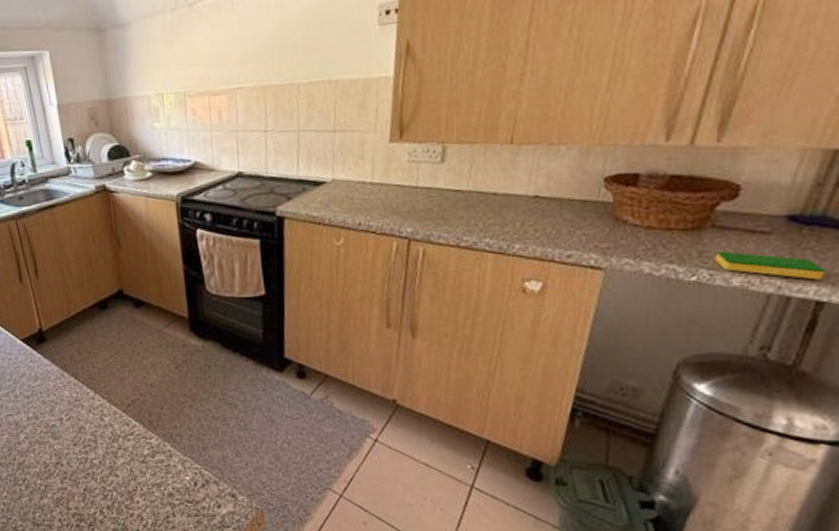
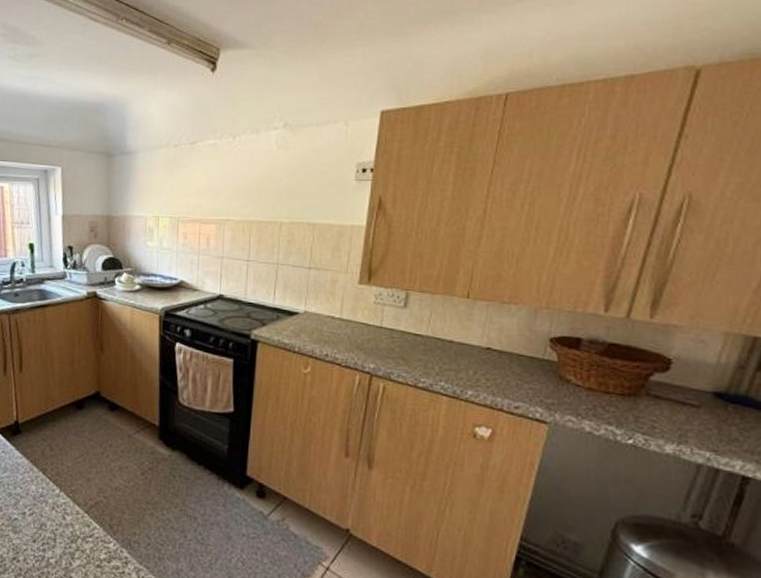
dish sponge: present [714,251,826,280] -> none [649,418,750,456]

